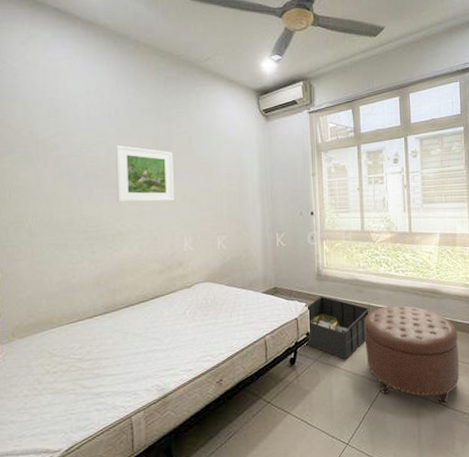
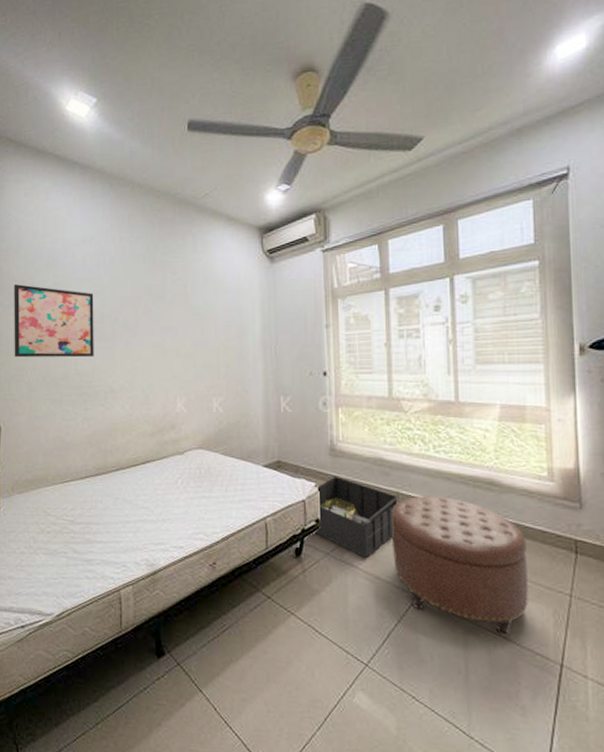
wall art: none [10,132,101,205] -> present [14,284,94,358]
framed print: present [116,144,174,203] -> none [110,294,167,357]

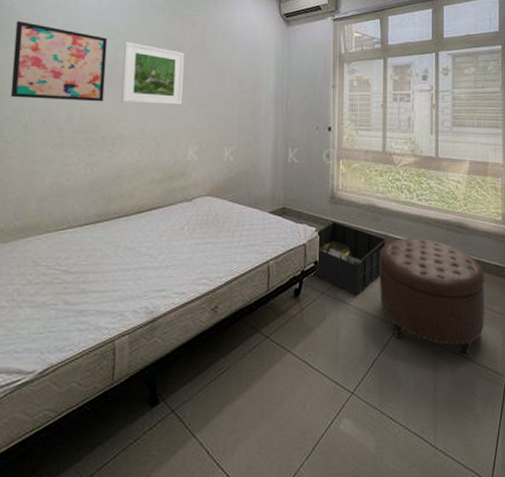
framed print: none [110,294,167,357] -> present [121,41,184,105]

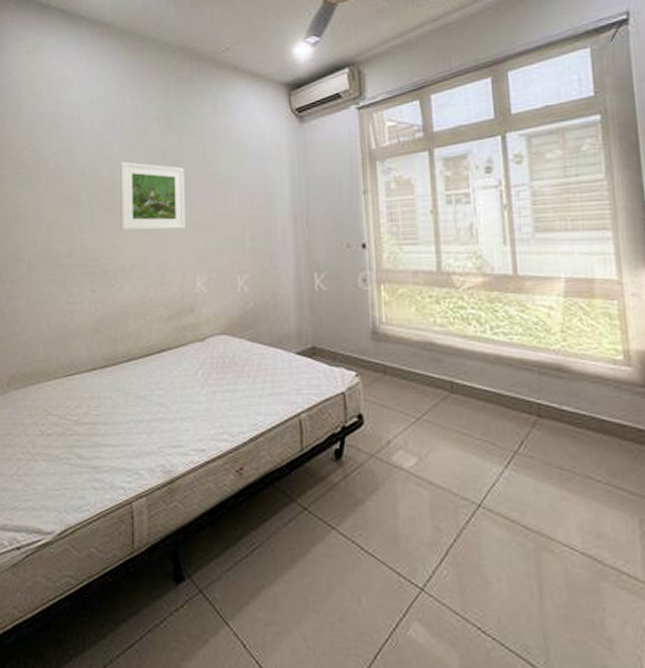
wall art: present [10,21,108,102] -> none [12,151,103,234]
storage bin: present [312,221,386,296] -> none [355,363,452,461]
ottoman: present [379,238,485,358] -> none [444,386,609,554]

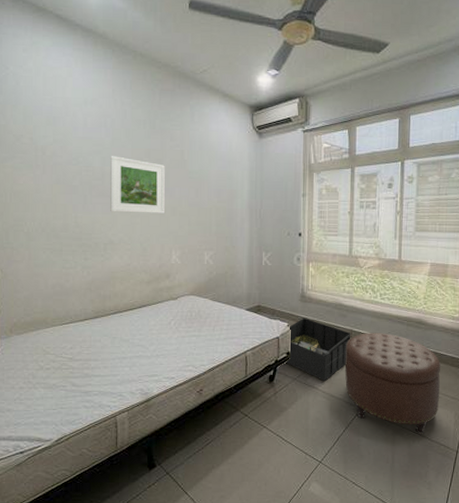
storage bin: none [355,363,452,461] -> present [284,317,351,382]
ottoman: none [444,386,609,554] -> present [345,333,441,435]

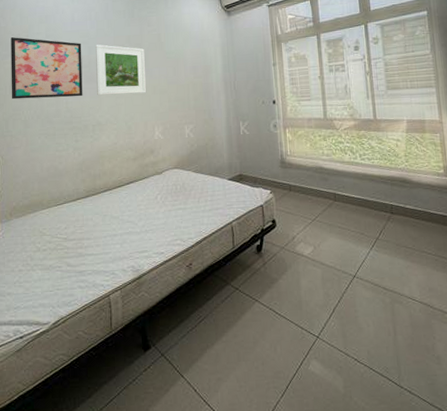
wall art: none [12,138,95,212] -> present [10,37,83,100]
storage bin: present [284,317,351,382] -> none [270,183,335,249]
ottoman: present [345,333,441,435] -> none [330,194,437,303]

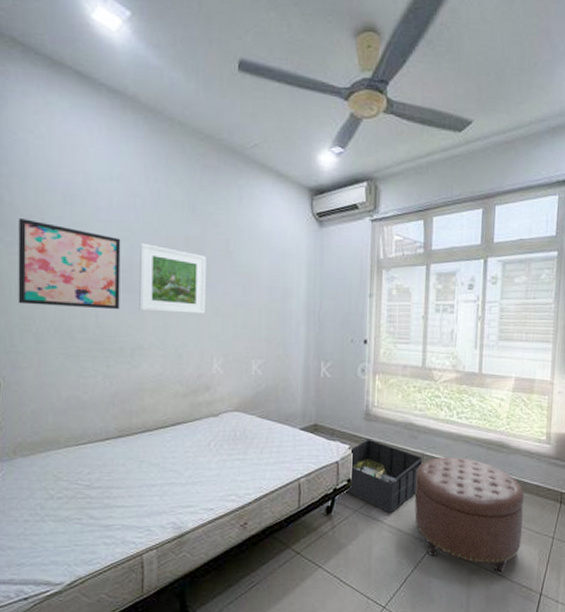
storage bin: none [270,183,335,249] -> present [344,439,423,514]
ottoman: none [330,194,437,303] -> present [414,457,524,575]

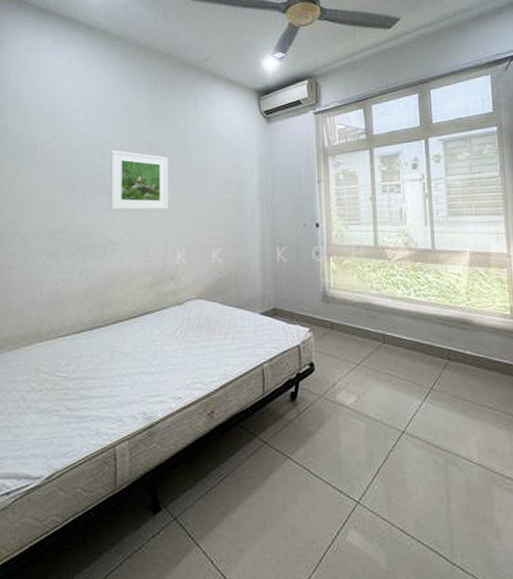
wall art: present [18,218,121,310] -> none [8,138,95,211]
storage bin: present [344,439,423,514] -> none [308,321,384,399]
ottoman: present [414,457,524,575] -> none [378,337,499,465]

